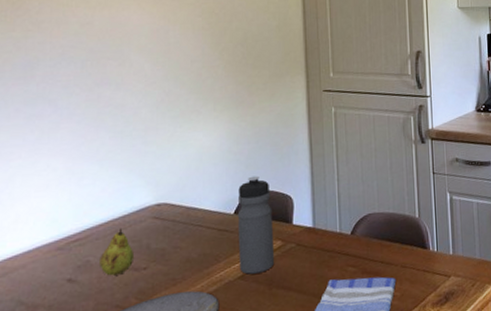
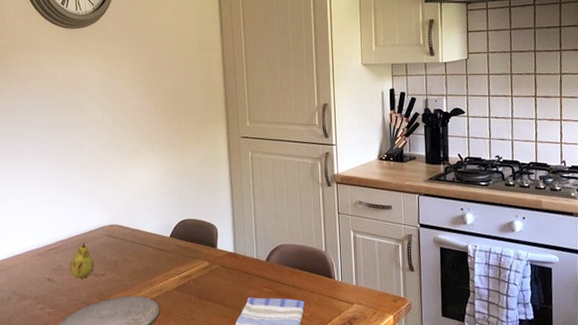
water bottle: present [237,176,275,275] -> none [172,207,203,287]

